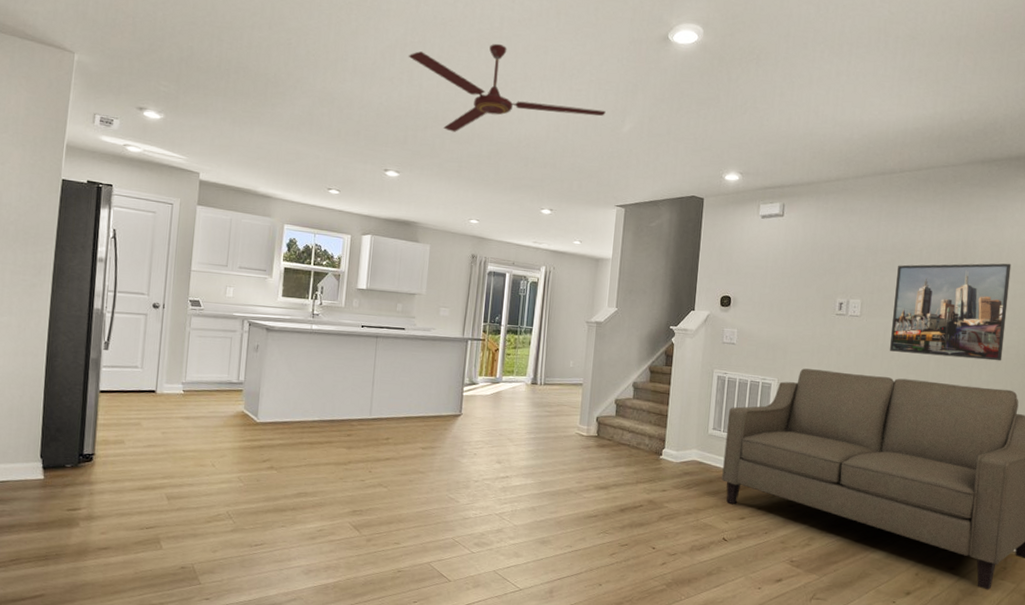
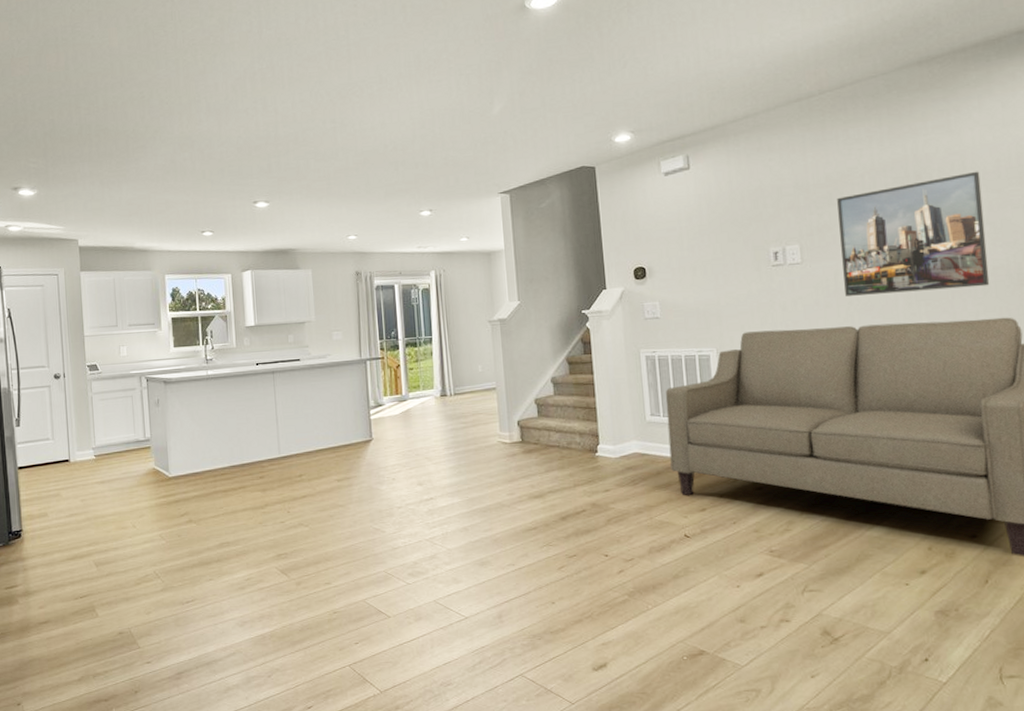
ceiling fan: present [408,43,606,132] -> none [259,51,471,151]

